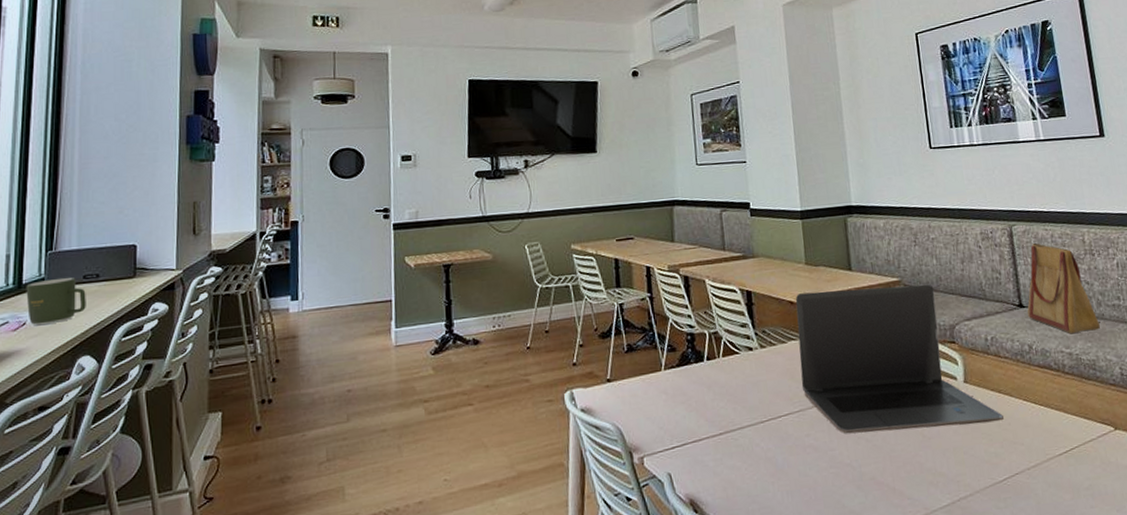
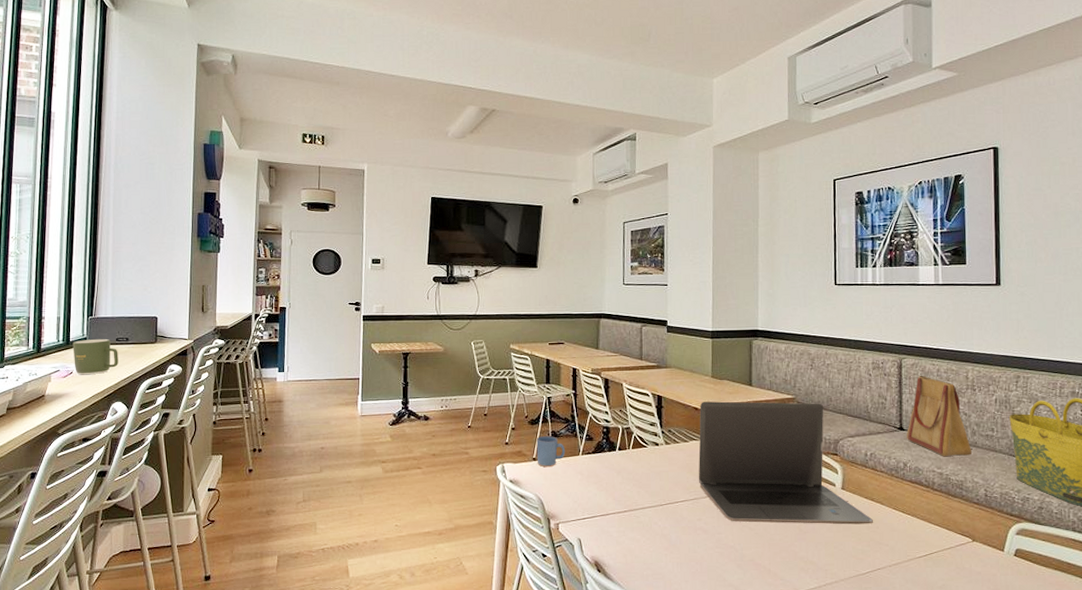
mug: none [609,350,645,389] -> present [536,436,566,468]

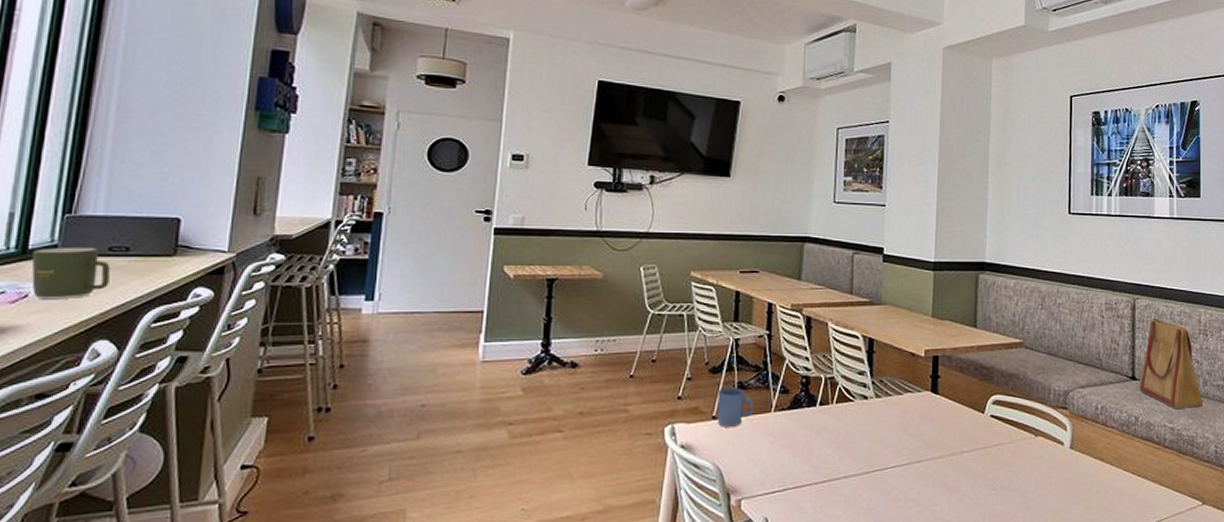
laptop computer: present [698,401,873,525] -> none [912,345,1102,491]

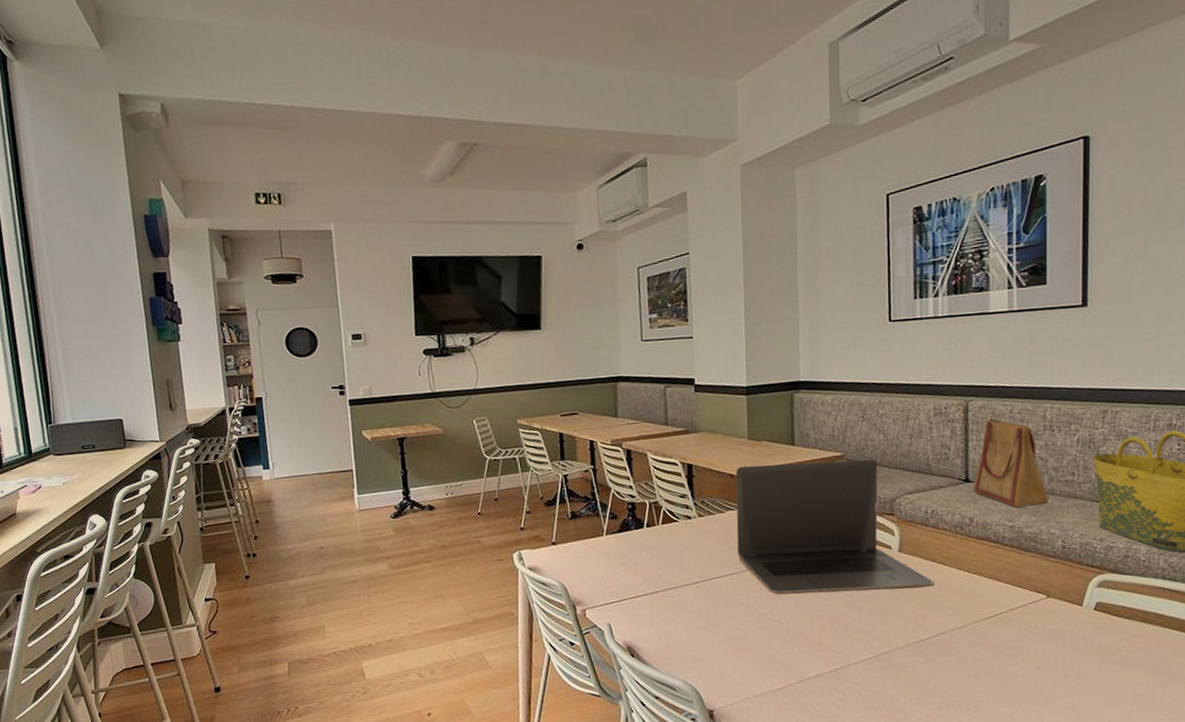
mug: present [31,246,110,300] -> none [35,447,89,489]
mug: present [717,388,754,428] -> none [554,517,588,551]
laptop computer: none [912,345,1102,491] -> present [735,459,934,595]

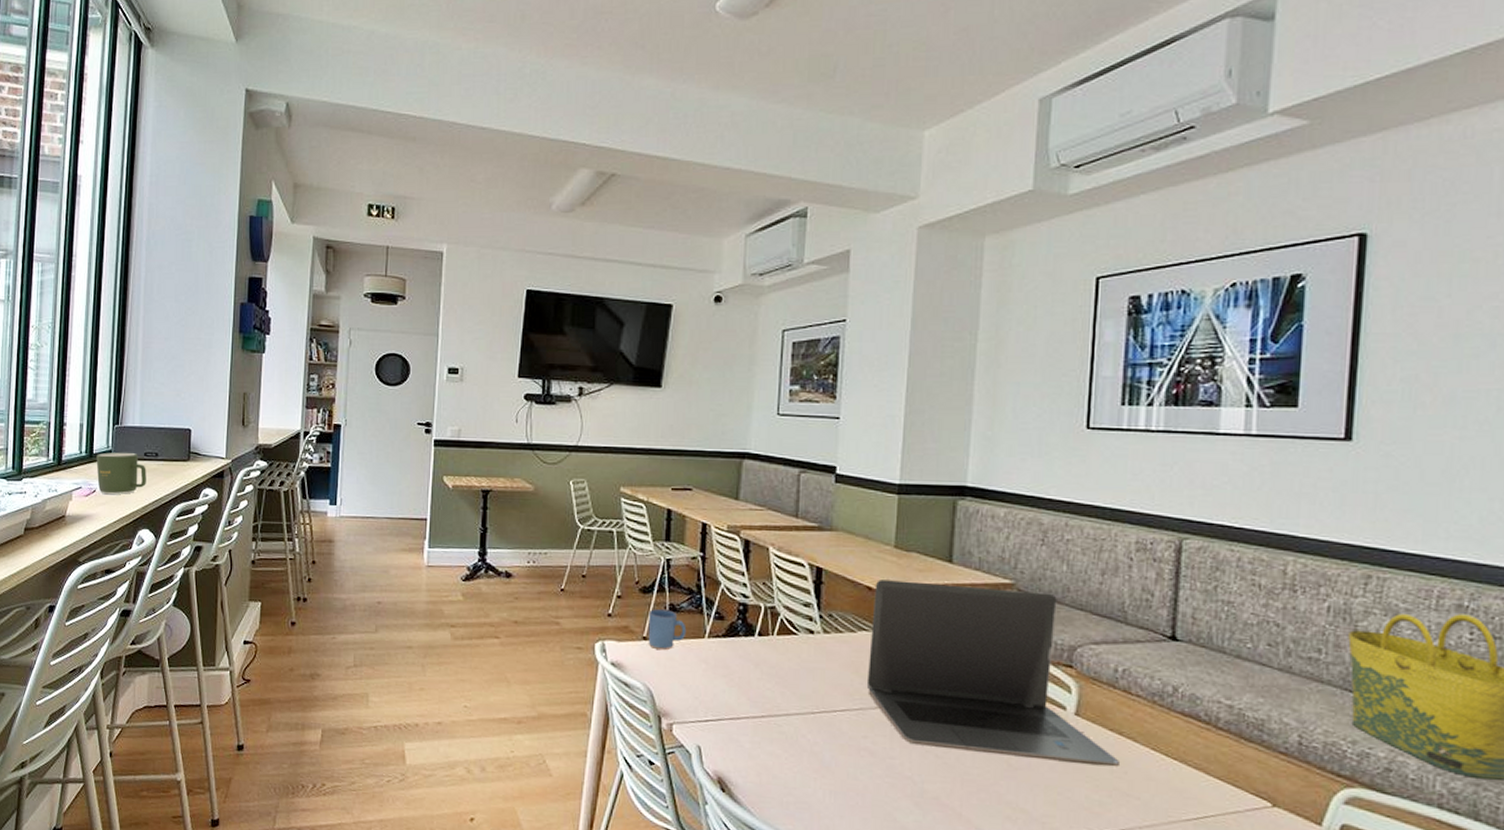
mug: none [35,447,89,489] -> present [96,452,146,495]
mug: none [554,517,588,551] -> present [648,609,687,651]
shopping bag: present [972,419,1048,509] -> none [1179,565,1283,685]

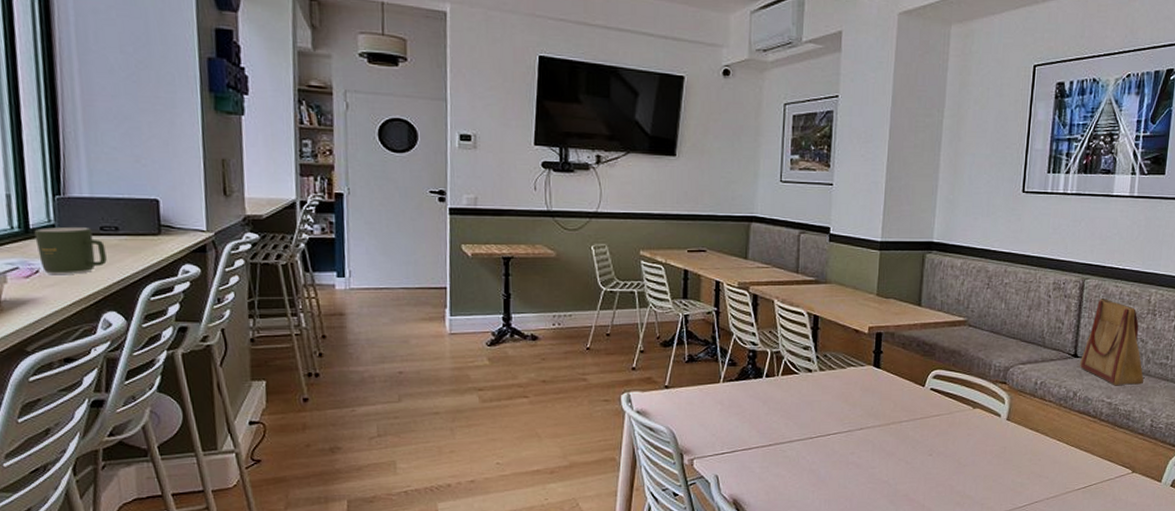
mug: present [648,609,687,651] -> none [669,360,704,397]
laptop computer: present [866,580,1119,768] -> none [853,323,1036,457]
shopping bag: none [1179,565,1283,685] -> present [1079,299,1144,386]

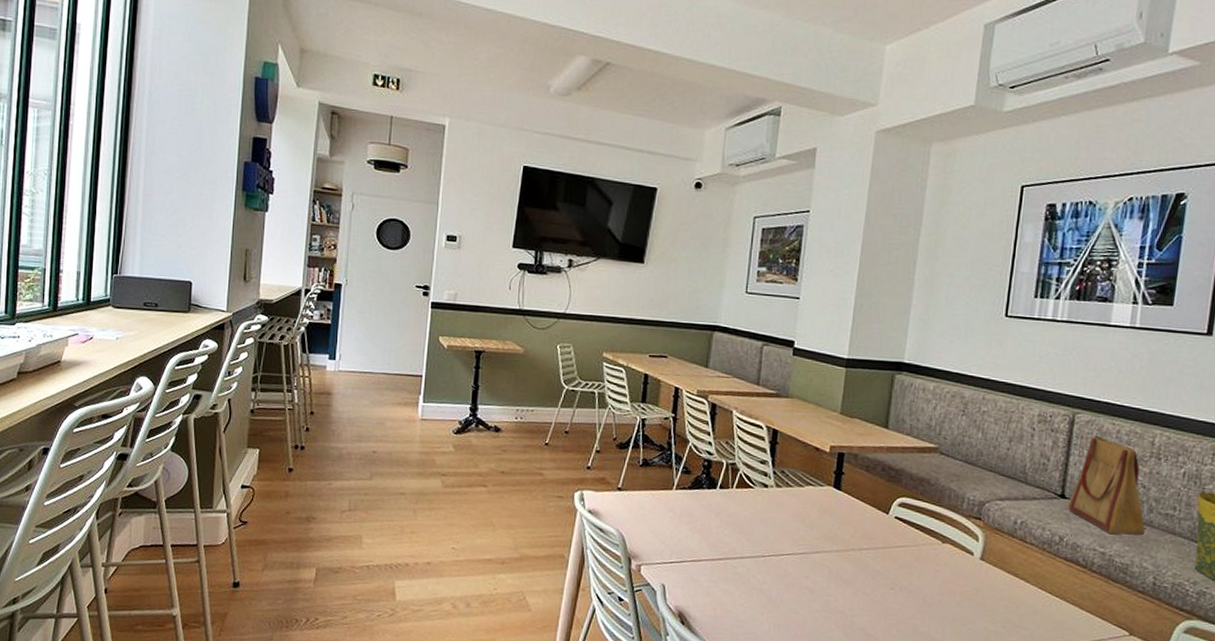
mug: present [34,226,107,275] -> none [93,301,146,342]

